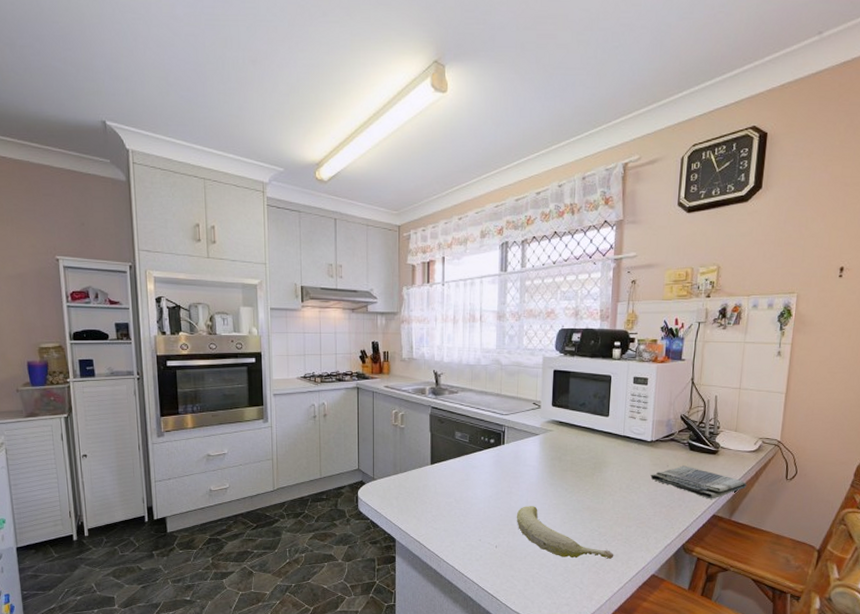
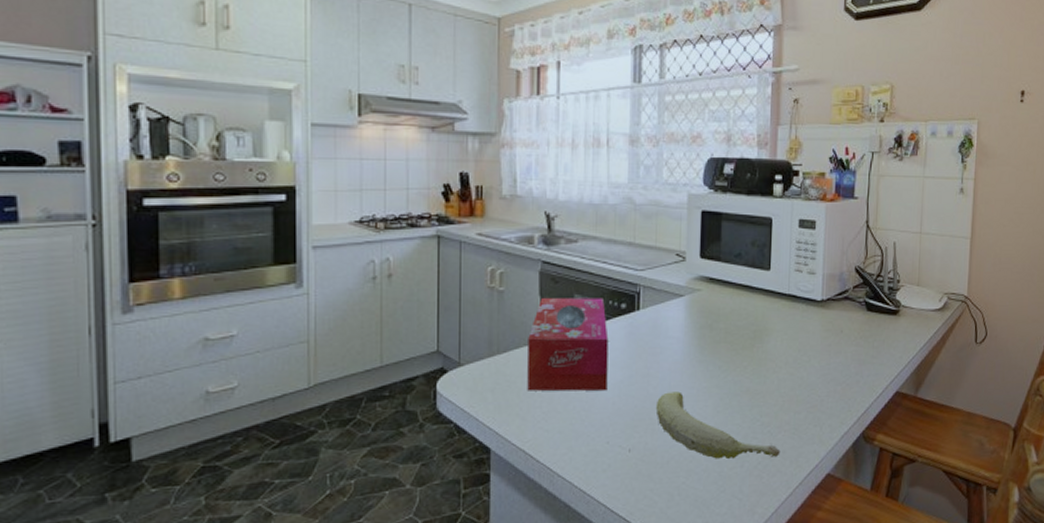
tissue box: none [421,434,481,503] -> present [527,298,609,392]
dish towel: present [650,465,747,499] -> none [822,330,932,372]

